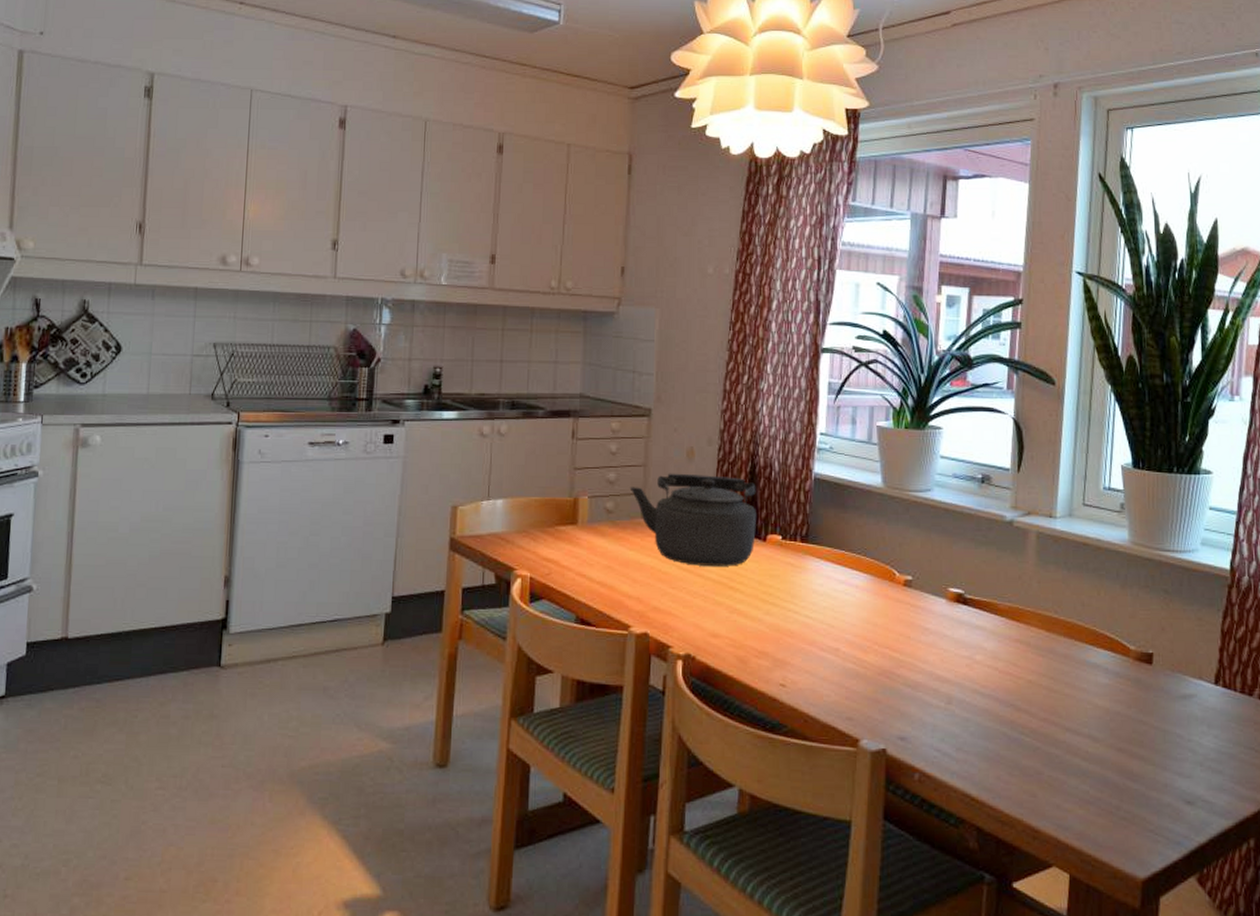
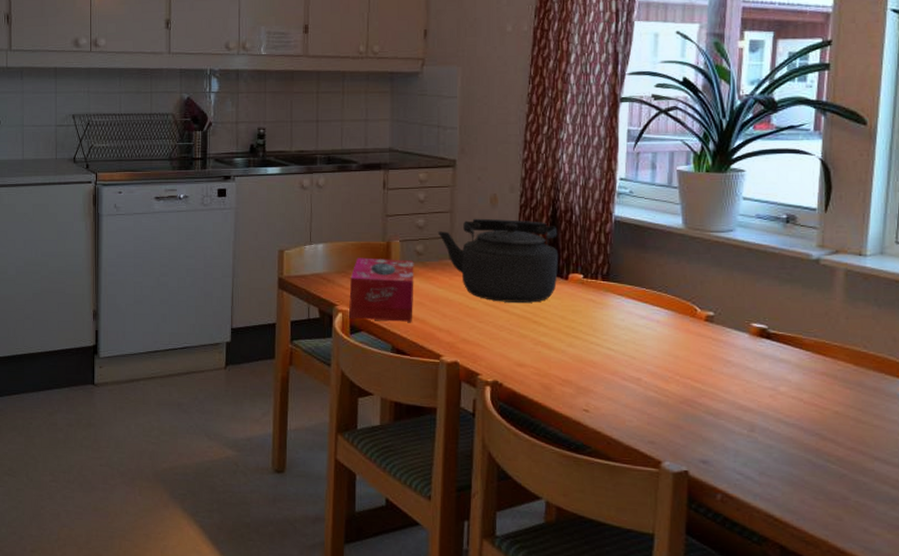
tissue box: none [529,515,603,588] -> present [349,257,414,322]

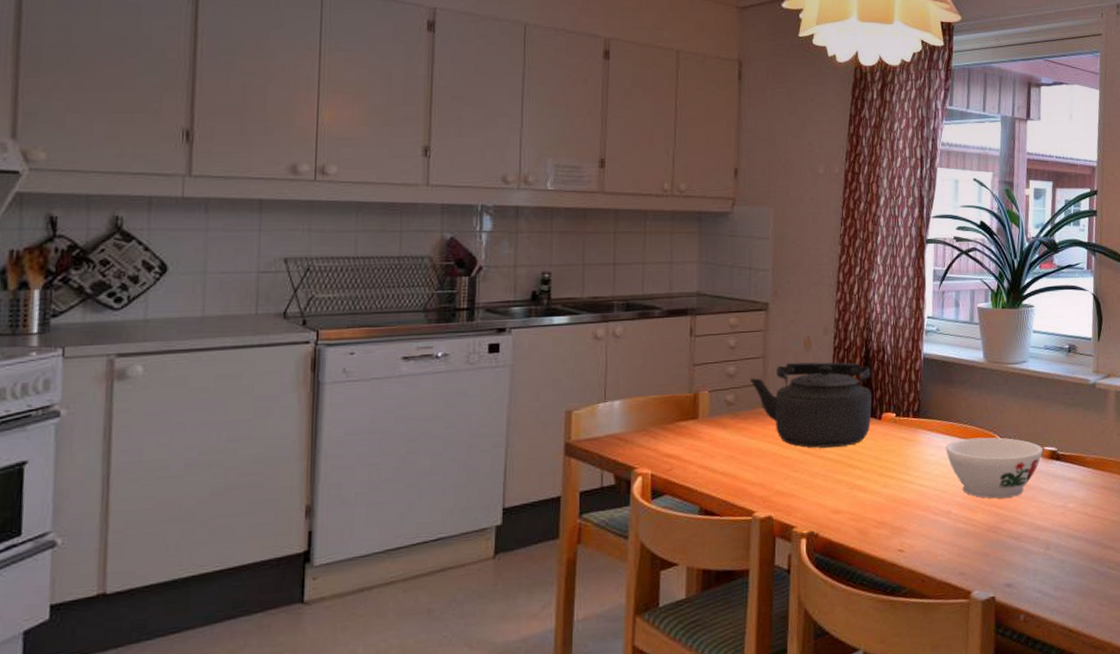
tissue box: present [349,257,414,322] -> none [651,411,724,482]
bowl: none [637,306,751,372] -> present [945,437,1044,499]

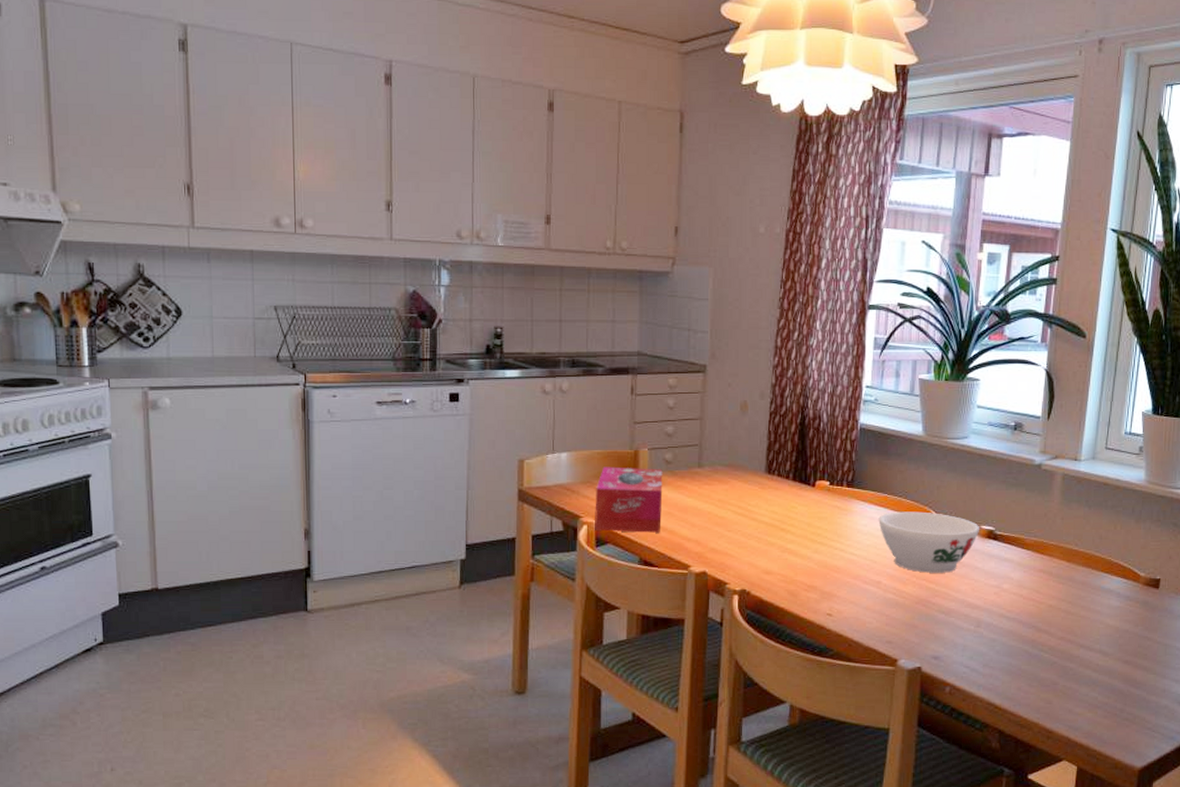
tissue box: none [651,411,724,482] -> present [595,466,663,533]
kettle: present [749,362,872,448] -> none [687,425,806,510]

